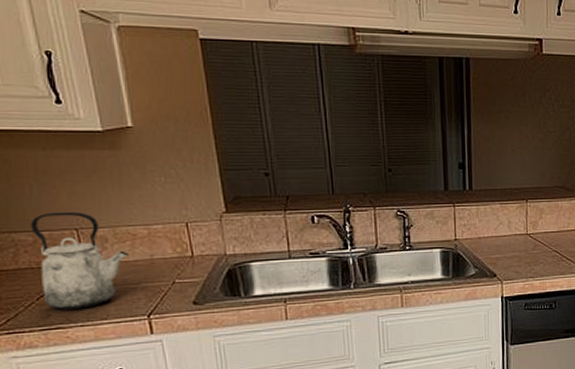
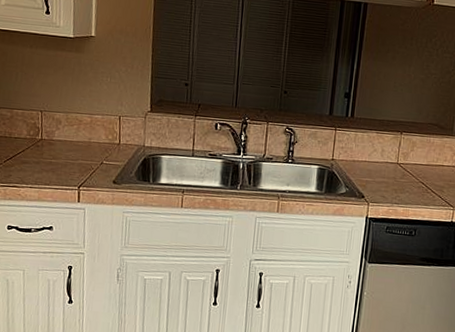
kettle: present [30,211,130,310] -> none [9,95,74,174]

